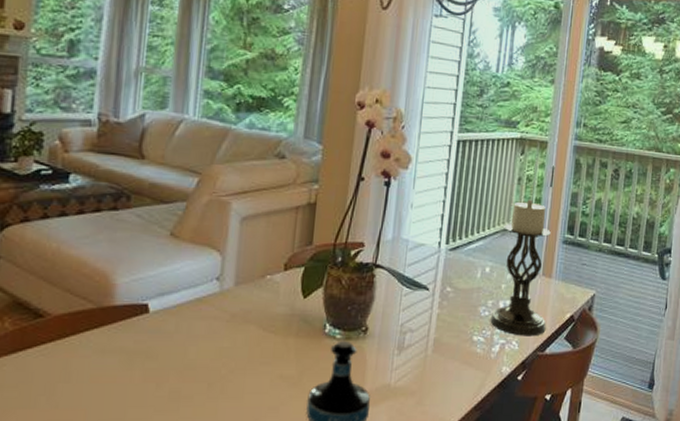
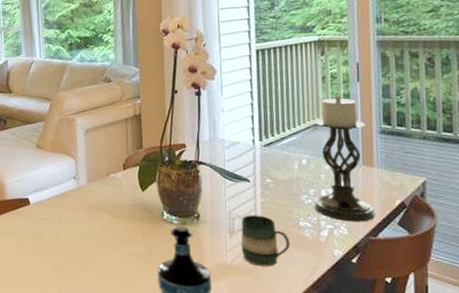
mug: none [408,328,461,387] -> present [240,215,290,267]

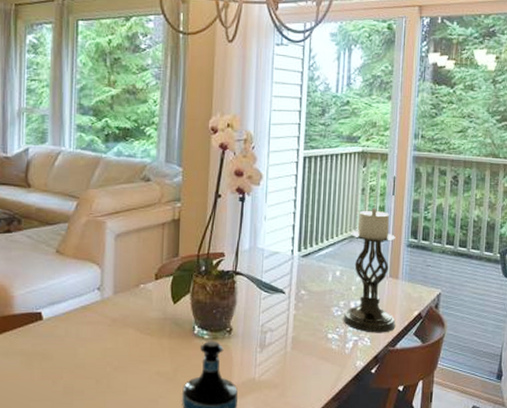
mug: present [240,215,290,267] -> none [270,328,317,381]

